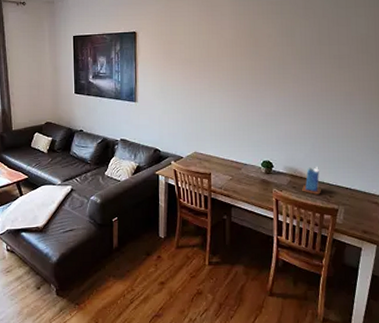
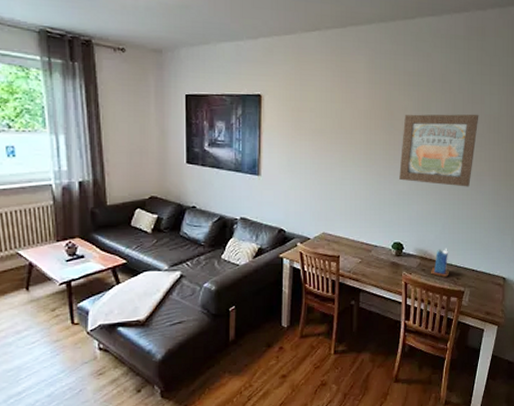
wall art: none [266,36,346,107] -> present [399,114,479,187]

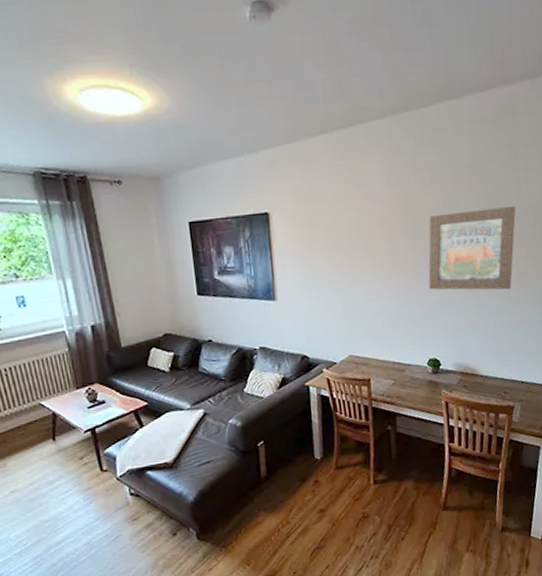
candle: present [431,248,449,277] -> none [474,360,495,392]

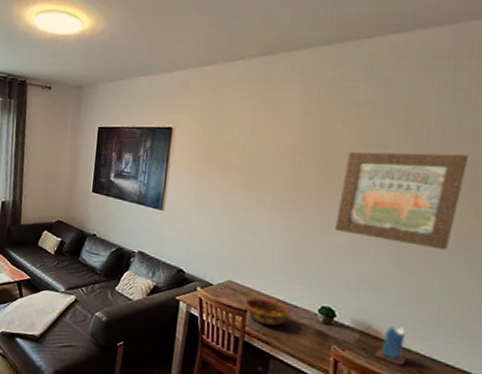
bowl: none [367,364,406,388] -> present [244,298,290,326]
candle: none [474,360,495,392] -> present [375,326,405,365]

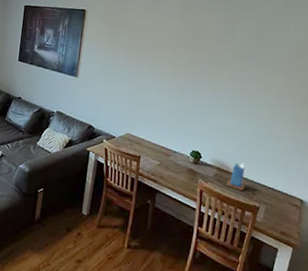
bowl: present [244,298,290,326] -> none [139,146,171,167]
wall art: present [335,152,469,251] -> none [202,36,283,108]

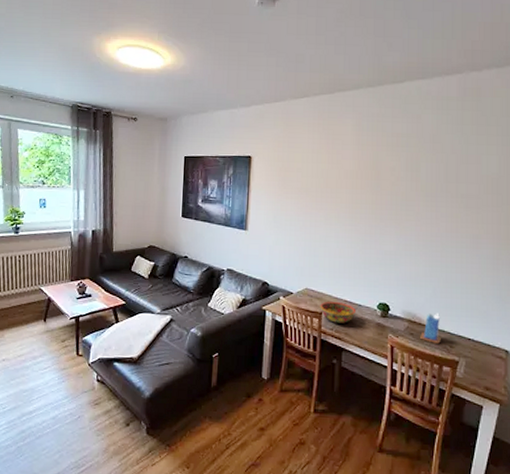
bowl: none [139,146,171,167] -> present [320,301,355,323]

